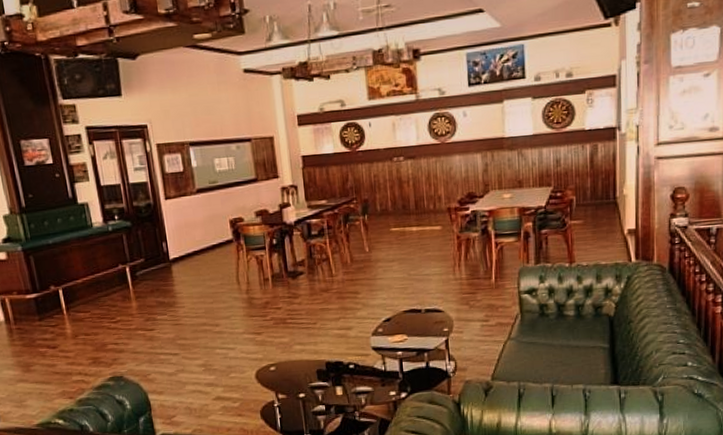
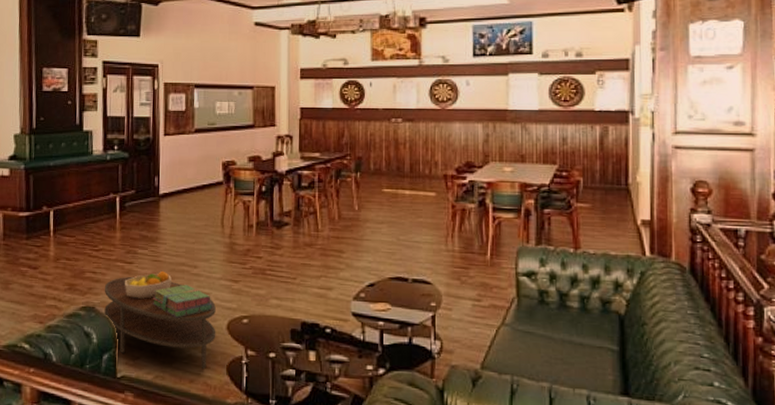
coffee table: none [129,342,247,417] -> present [104,276,216,369]
fruit bowl: none [149,333,196,363] -> present [125,270,171,299]
stack of books: none [179,343,240,375] -> present [152,285,213,318]

